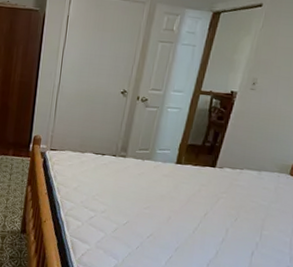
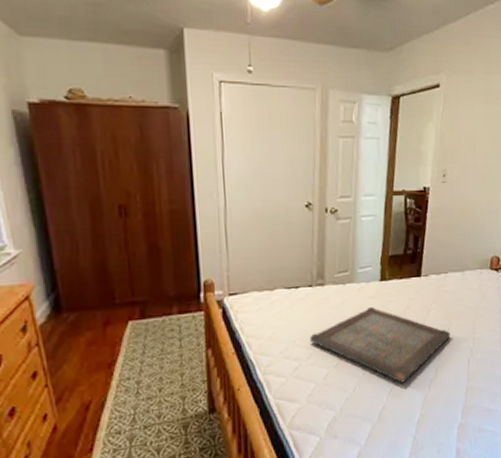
serving tray: none [106,183,237,255] -> present [309,306,450,383]

